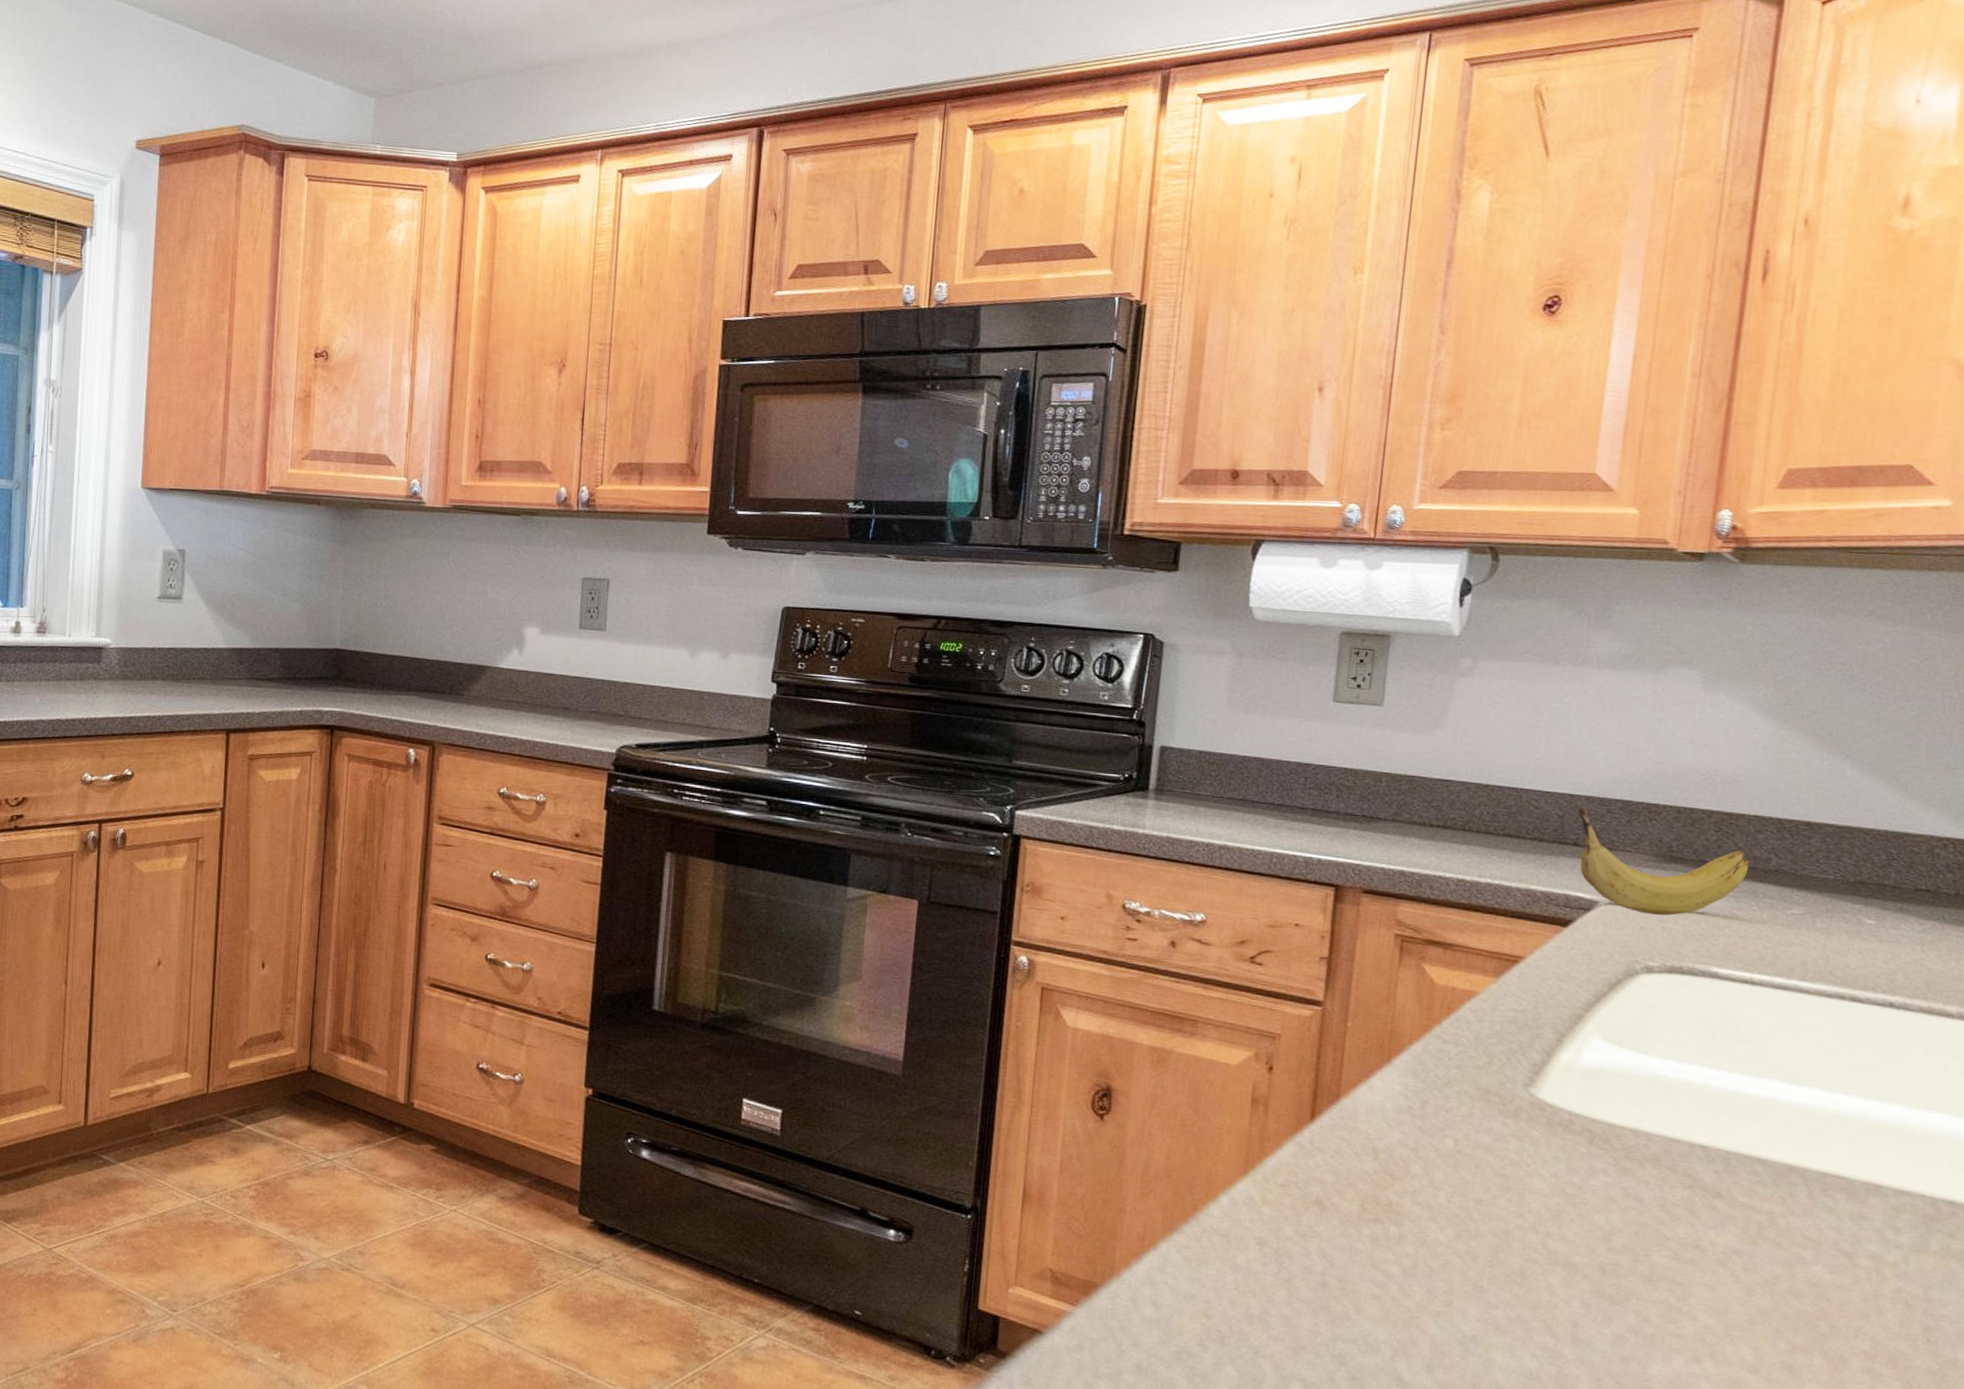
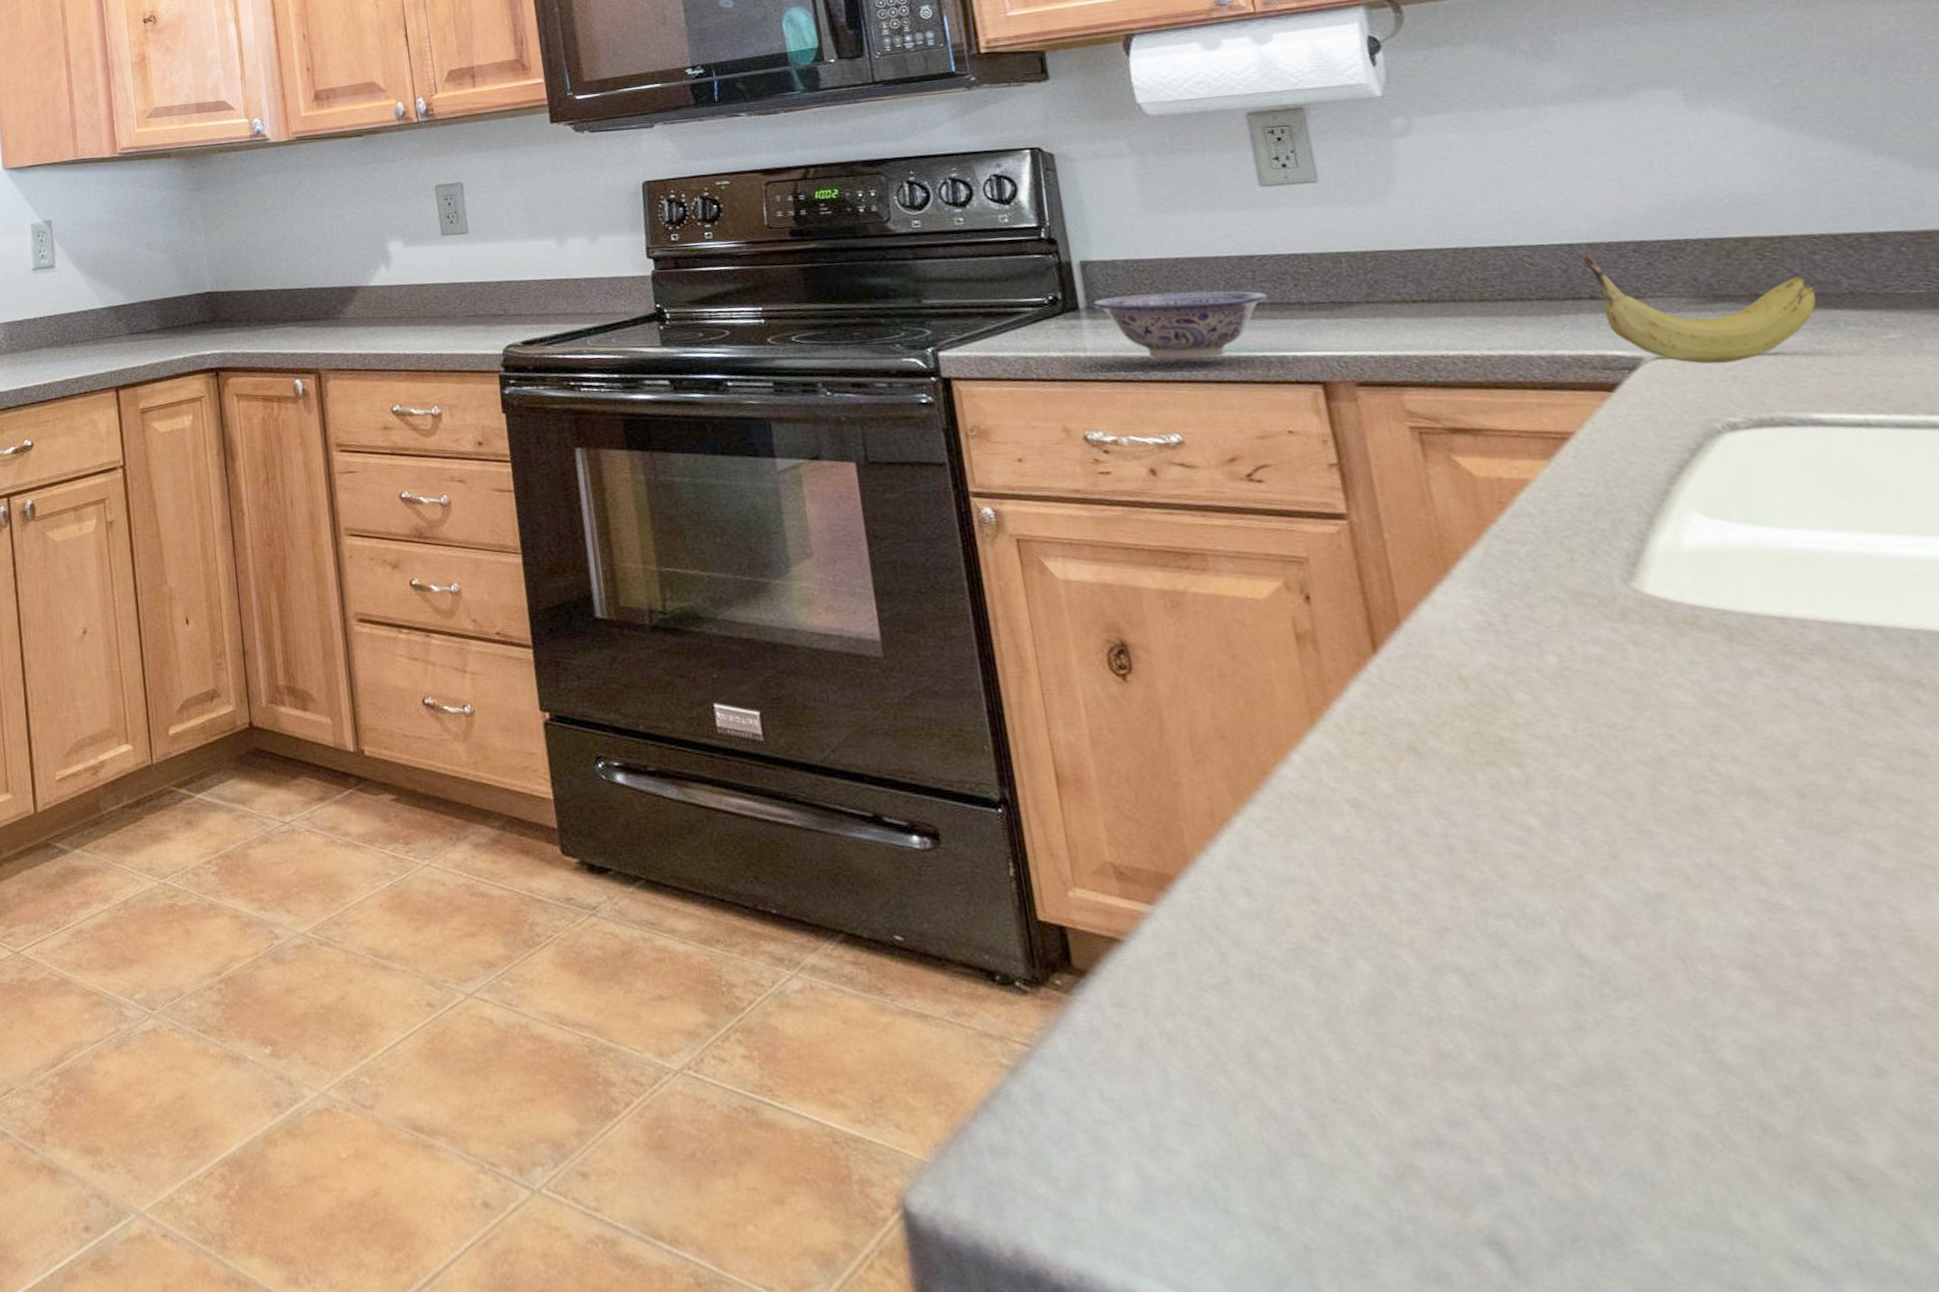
bowl: none [1161,783,1312,850] -> present [1092,291,1269,359]

